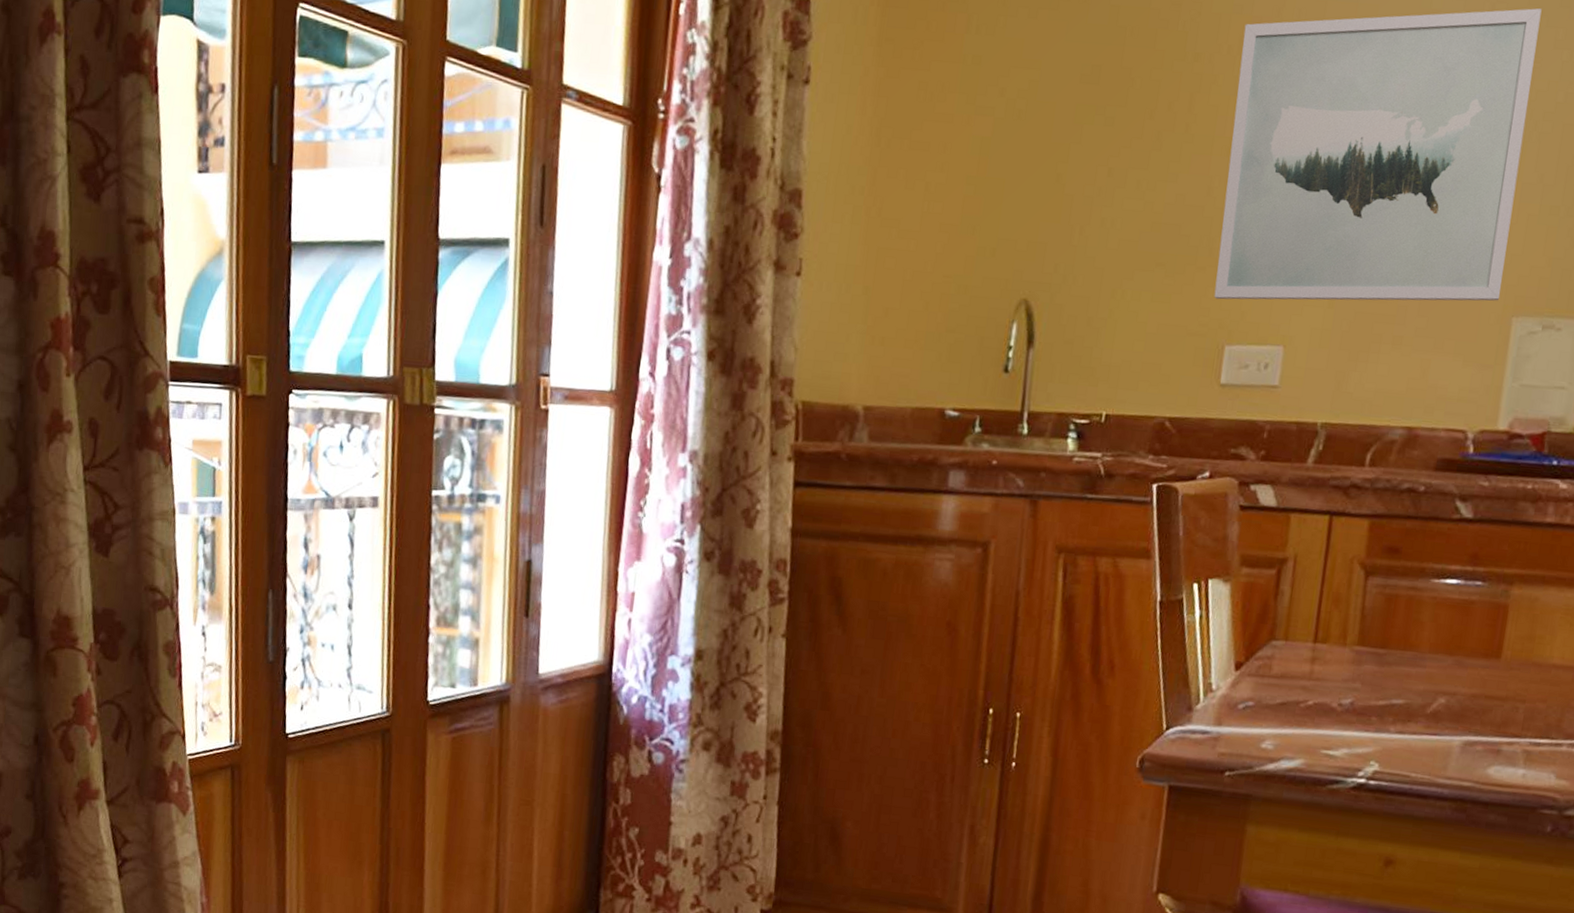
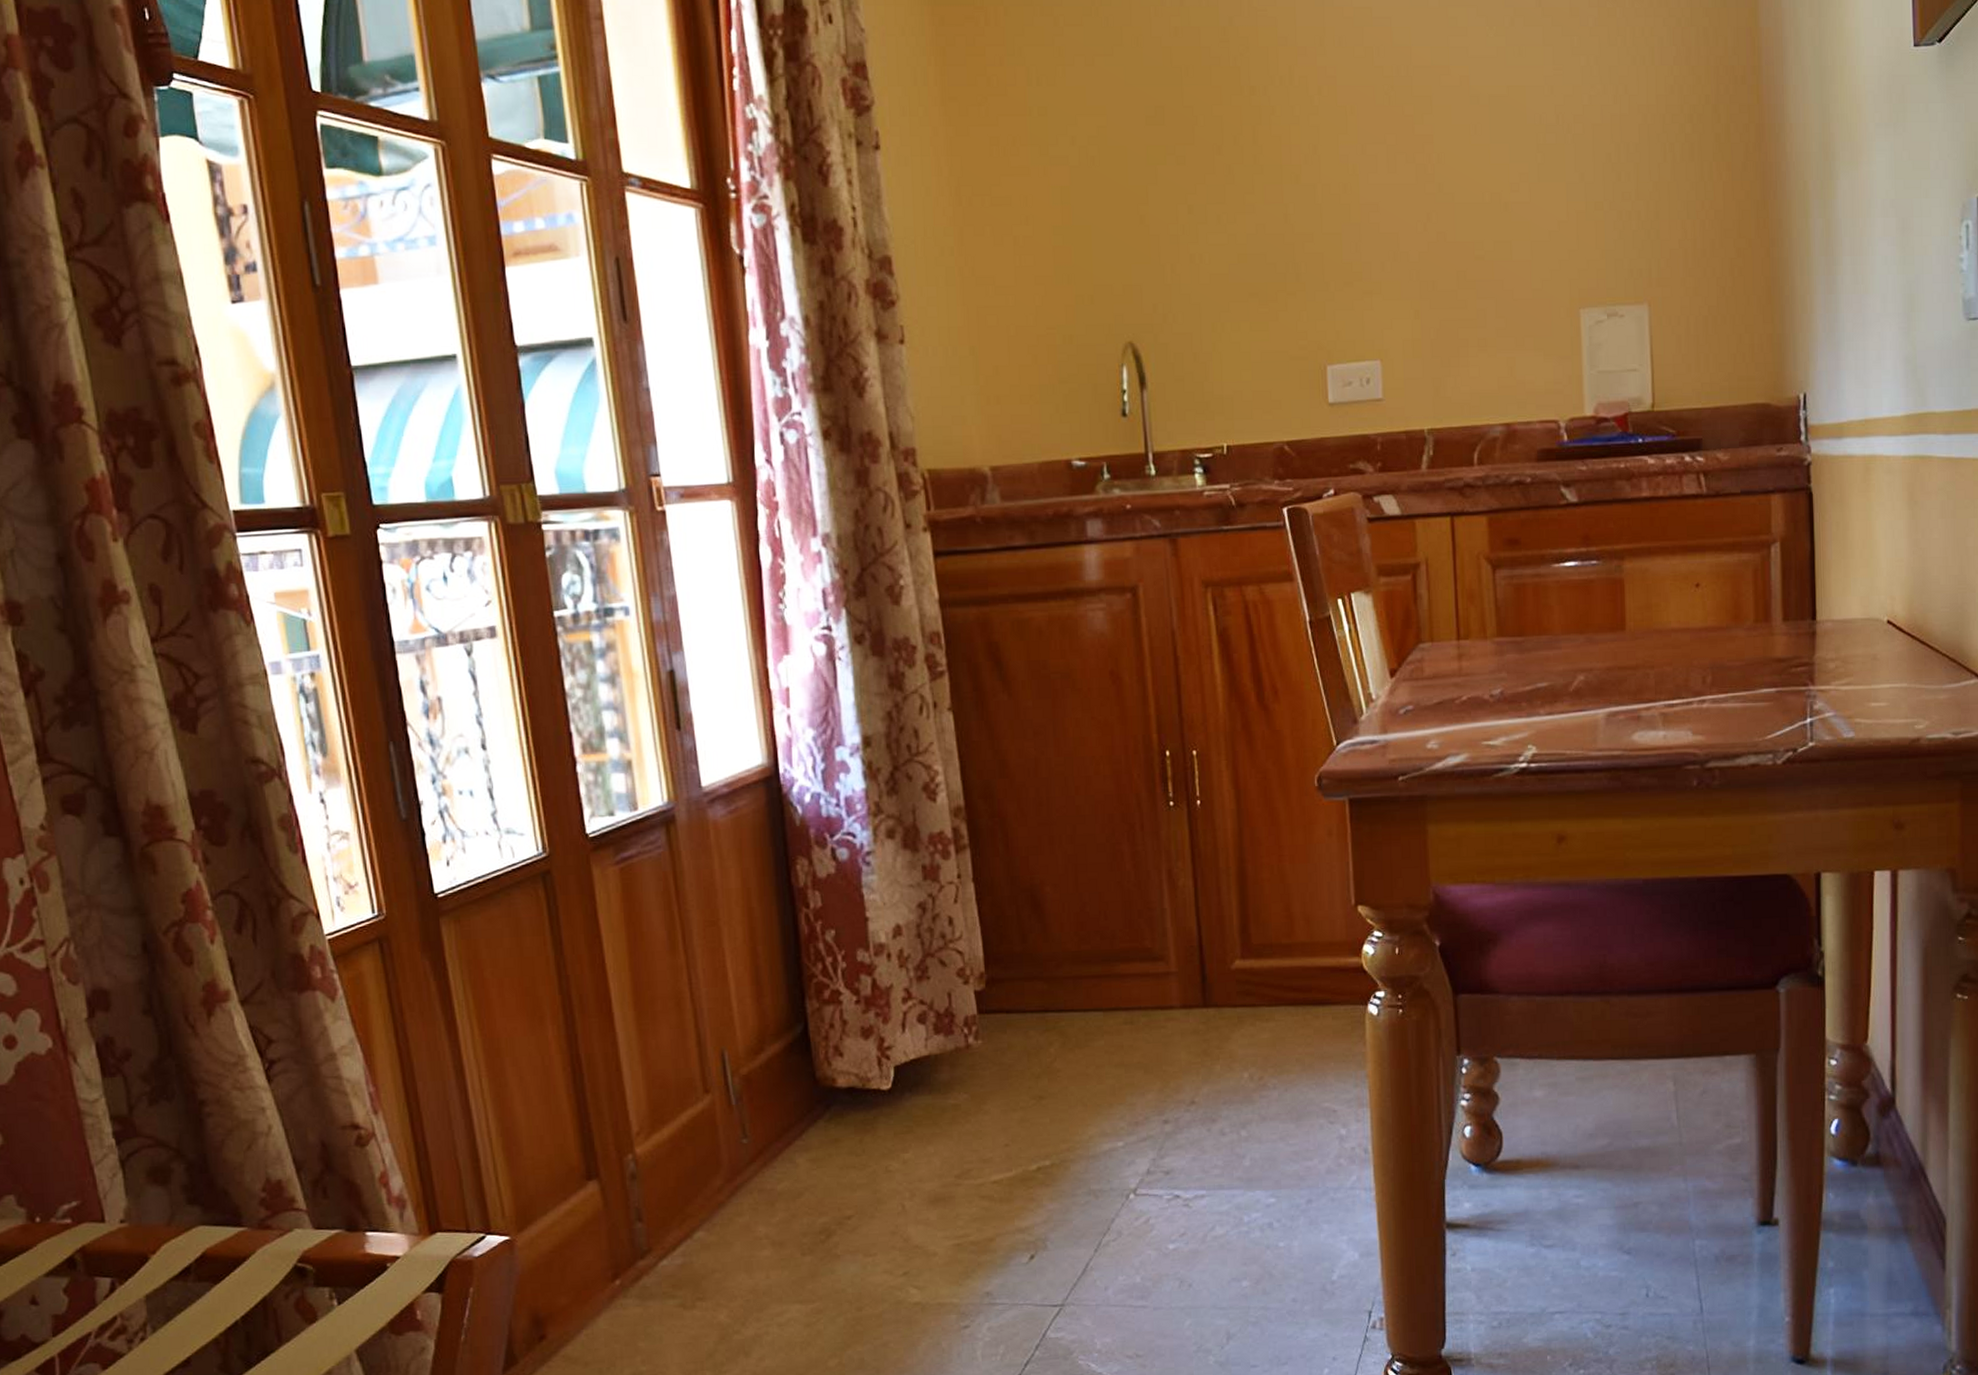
wall art: present [1214,8,1542,301] -> none [1291,19,1566,322]

